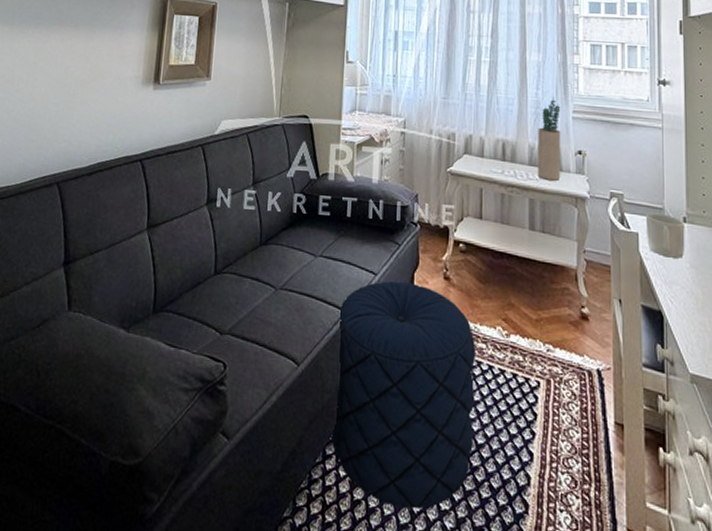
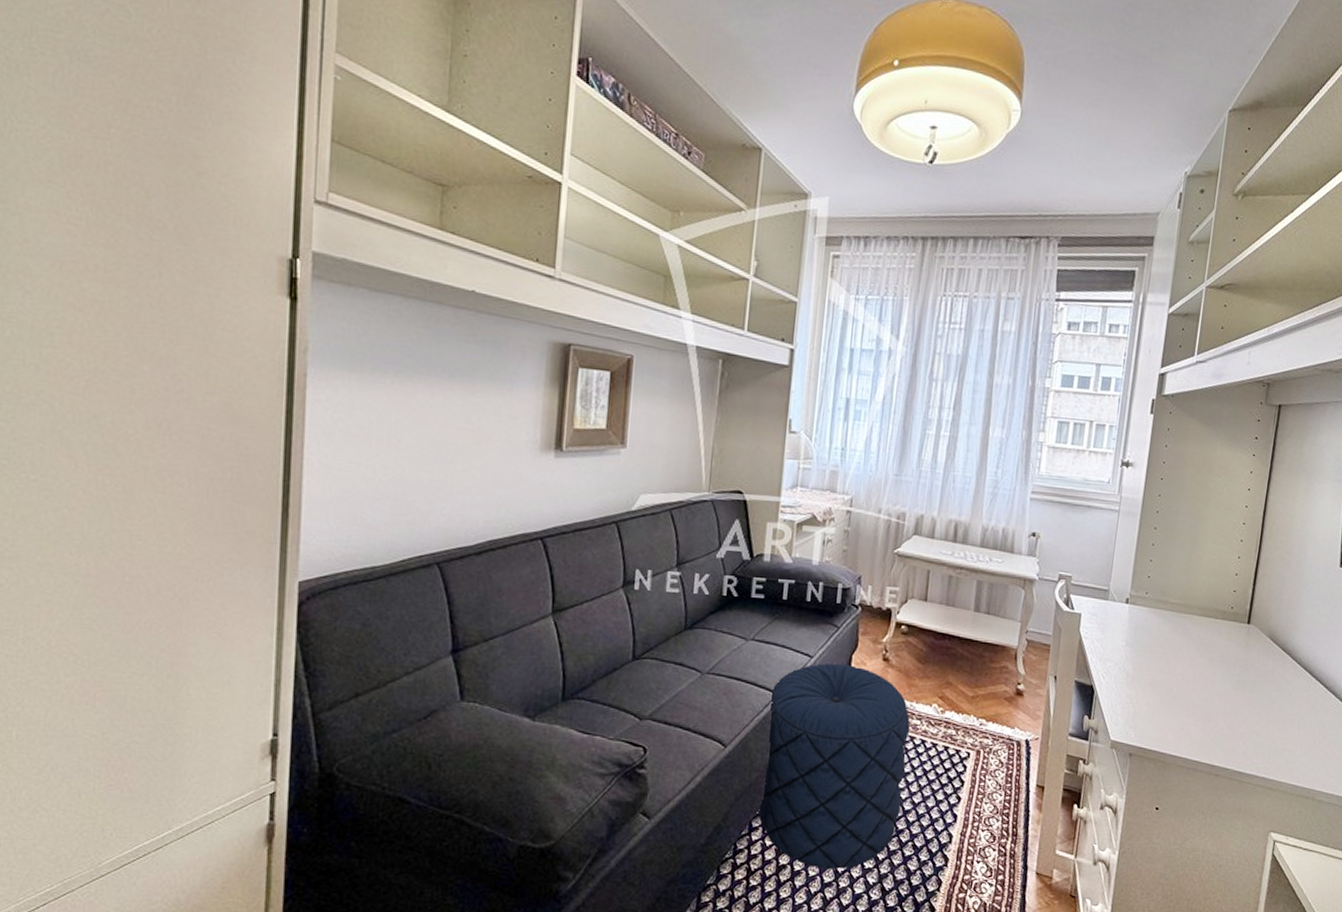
vase: present [537,97,561,181] -> none [988,476,1020,563]
mug: present [645,213,685,258] -> none [1088,594,1127,637]

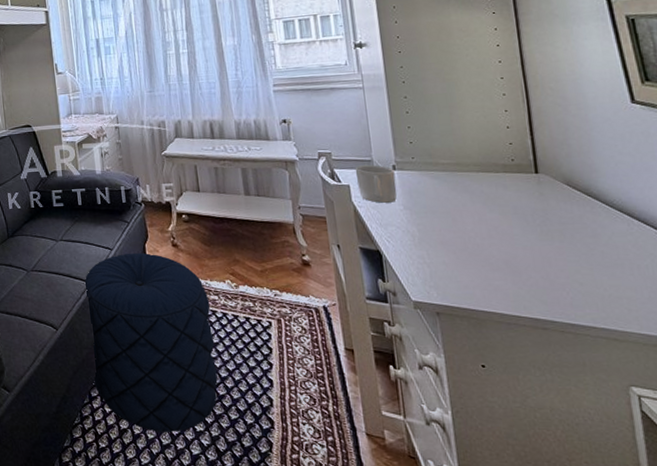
mug: none [1088,594,1127,637] -> present [354,165,397,203]

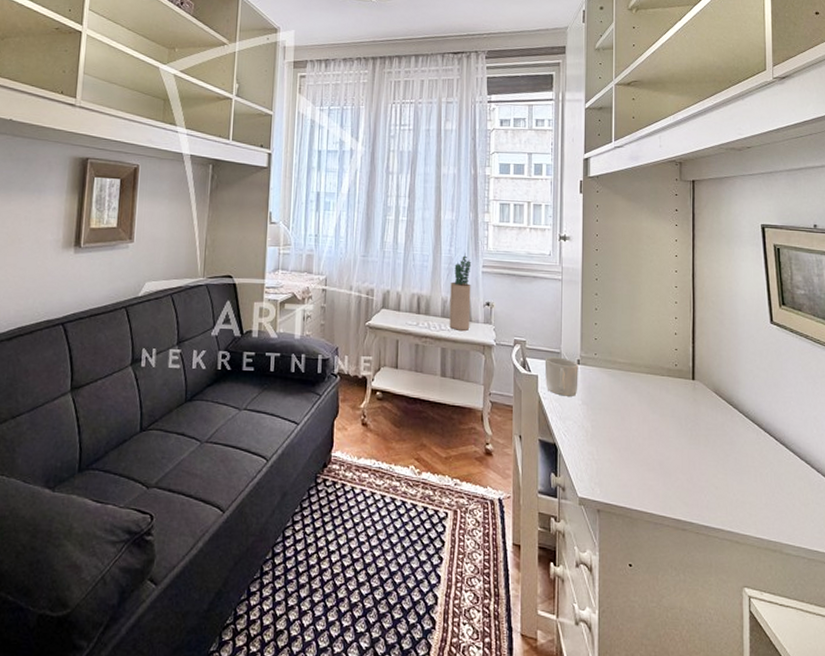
pouf: present [83,252,218,432] -> none [254,429,391,634]
vase: none [241,75,269,150] -> present [449,253,472,331]

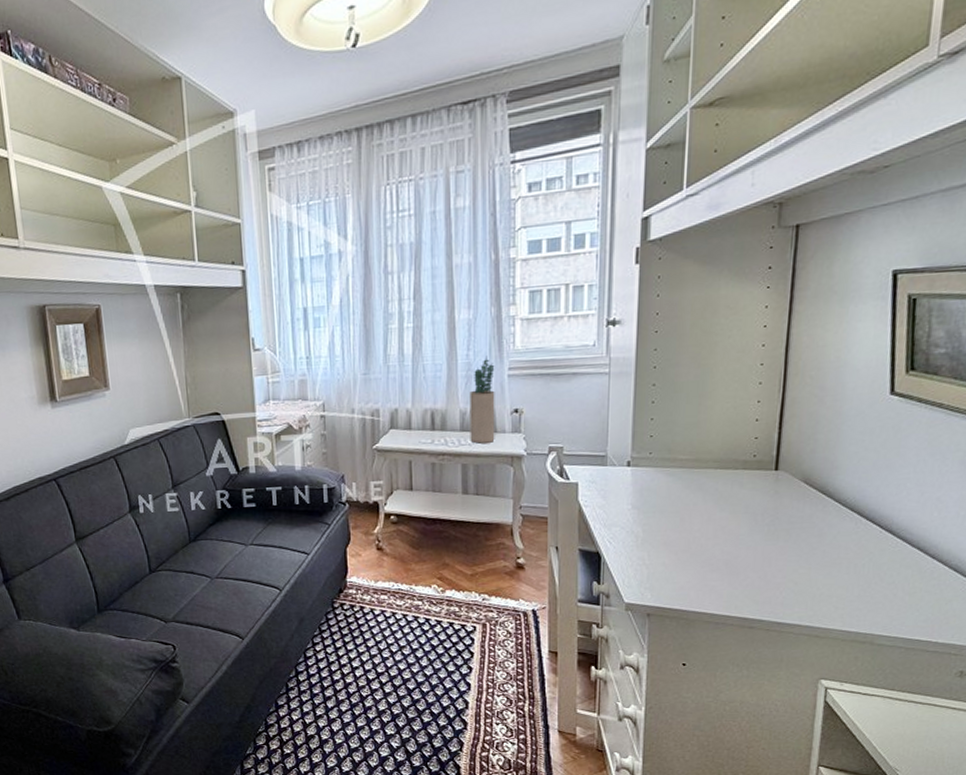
mug: present [544,357,579,396] -> none [586,460,629,502]

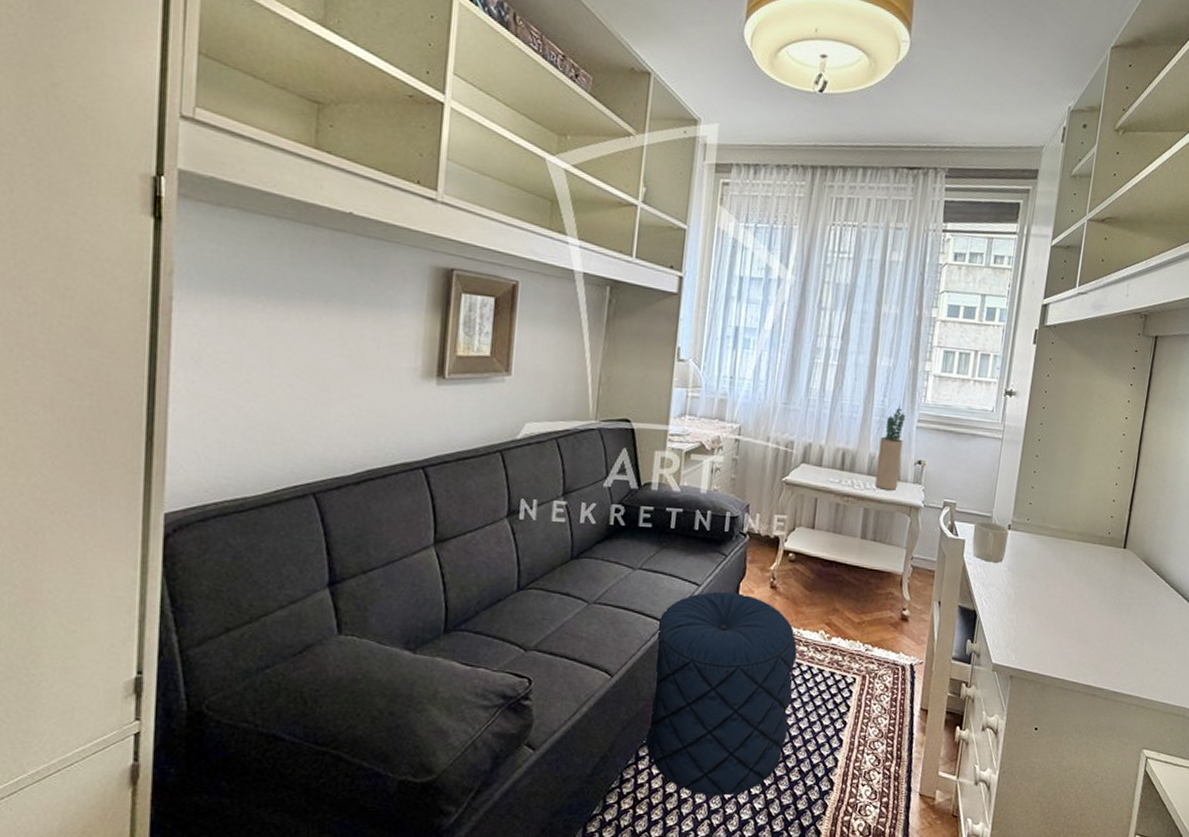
pouf: none [274,557,414,737] -> present [643,591,798,796]
mug: none [586,460,629,502] -> present [972,521,1009,563]

